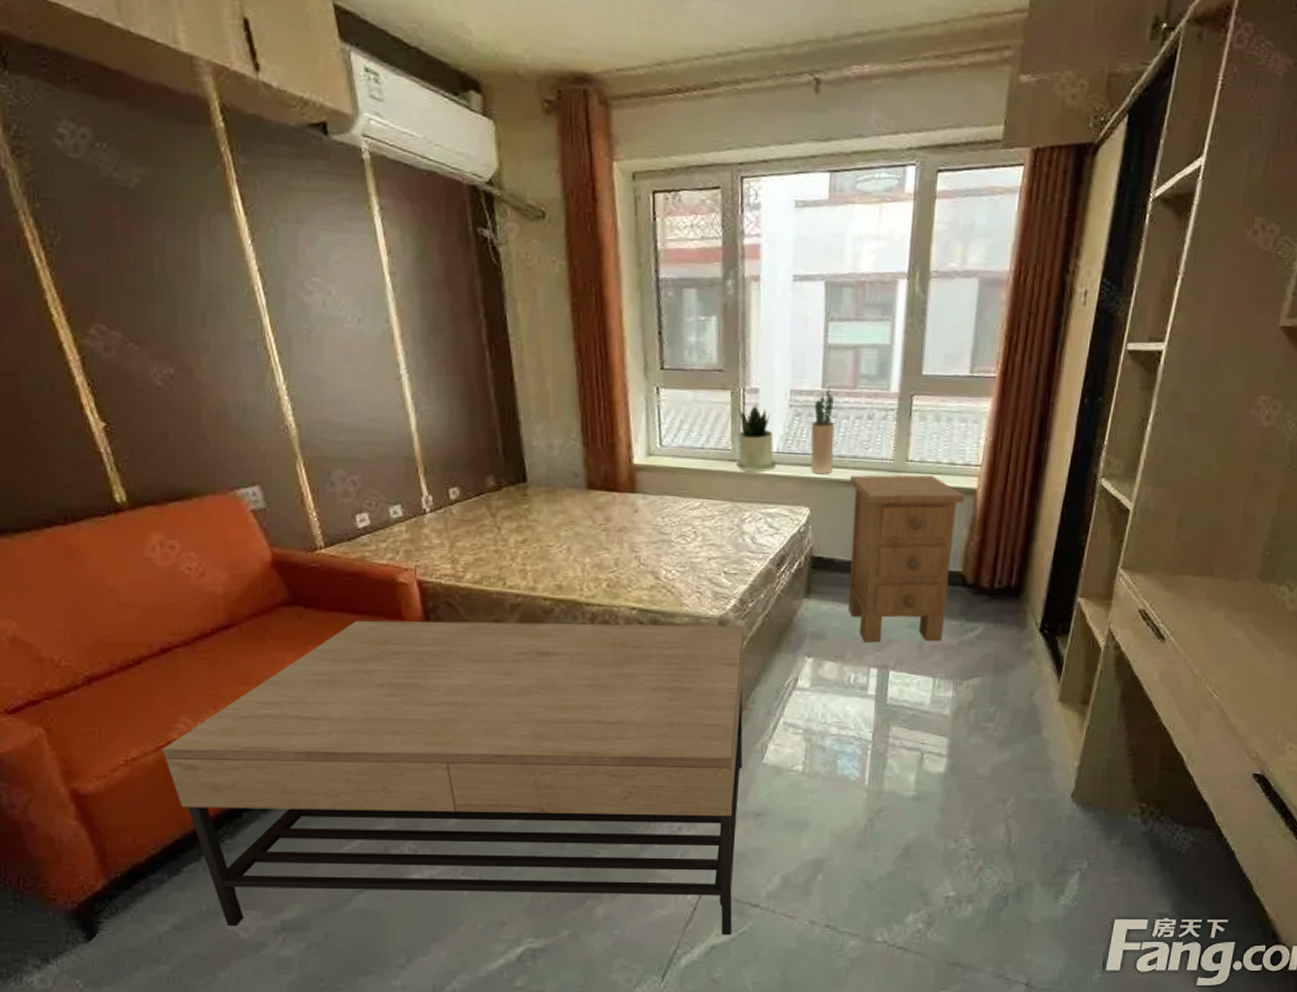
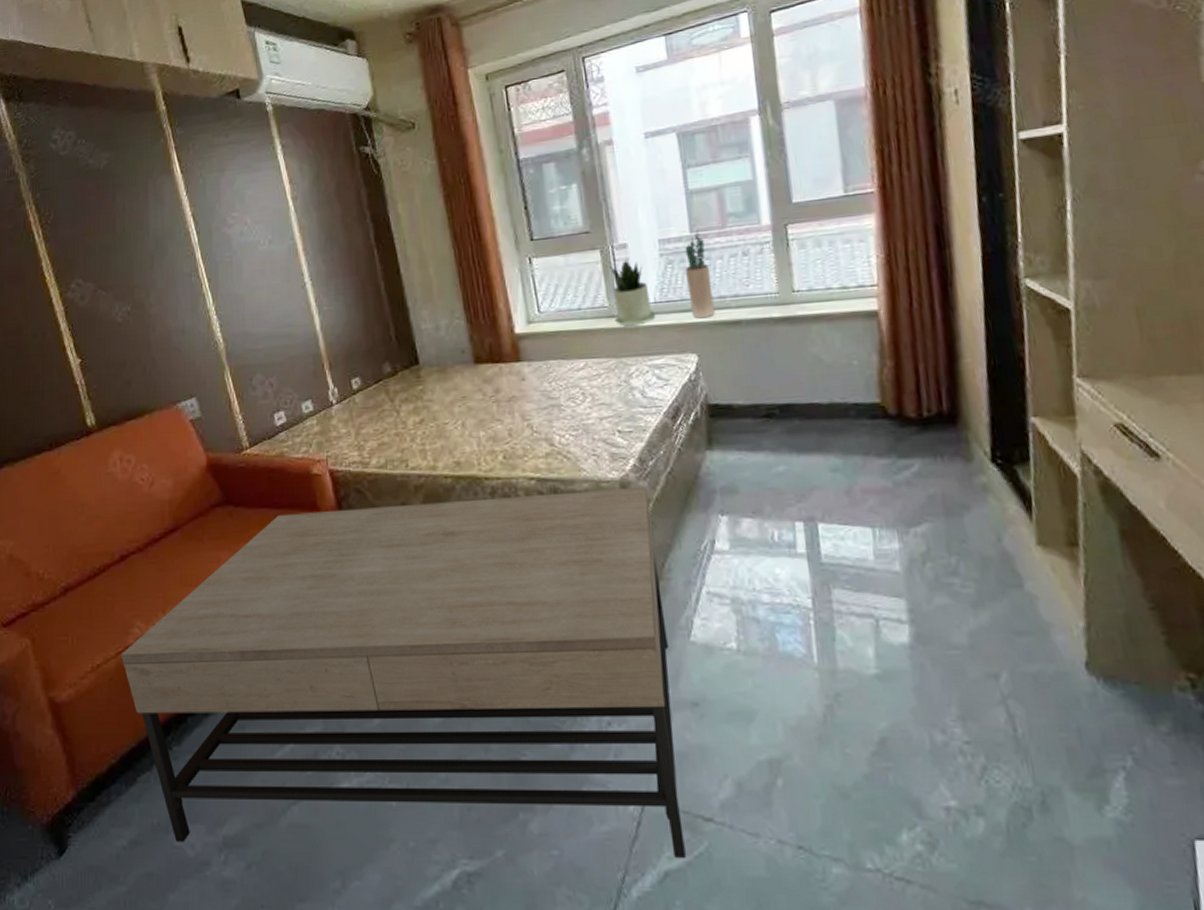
nightstand: present [847,475,965,643] -> none [734,303,873,493]

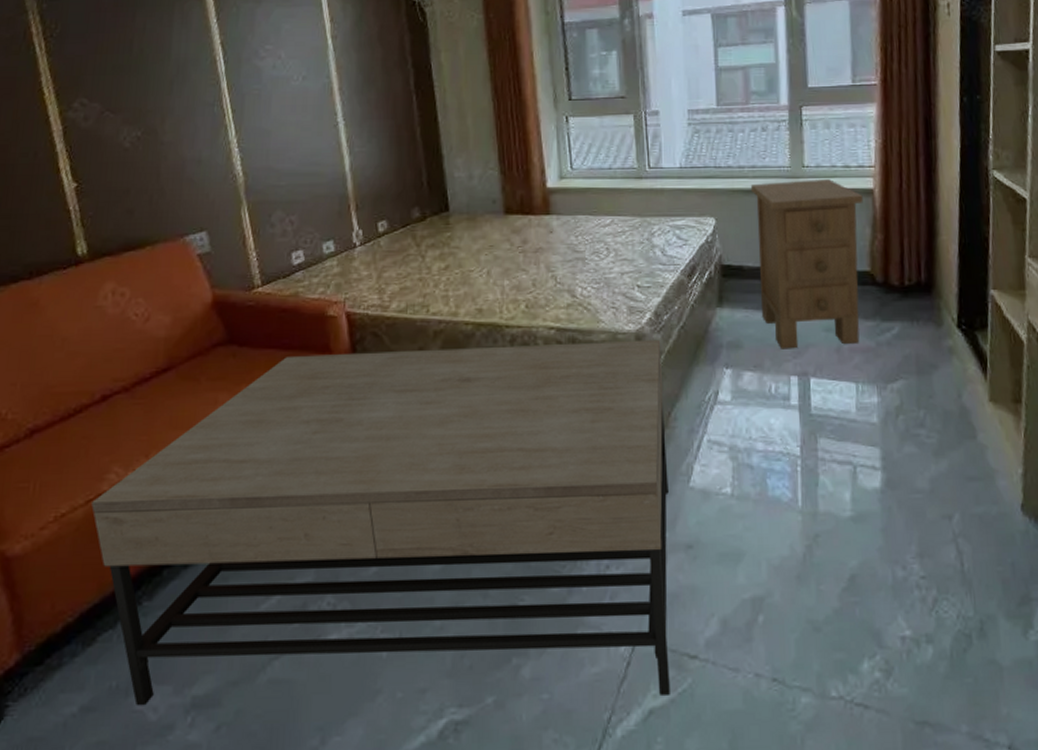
planter: present [610,259,656,326] -> none [642,126,681,188]
vase: present [685,229,715,319] -> none [710,104,734,185]
nightstand: none [734,303,873,493] -> present [750,179,863,349]

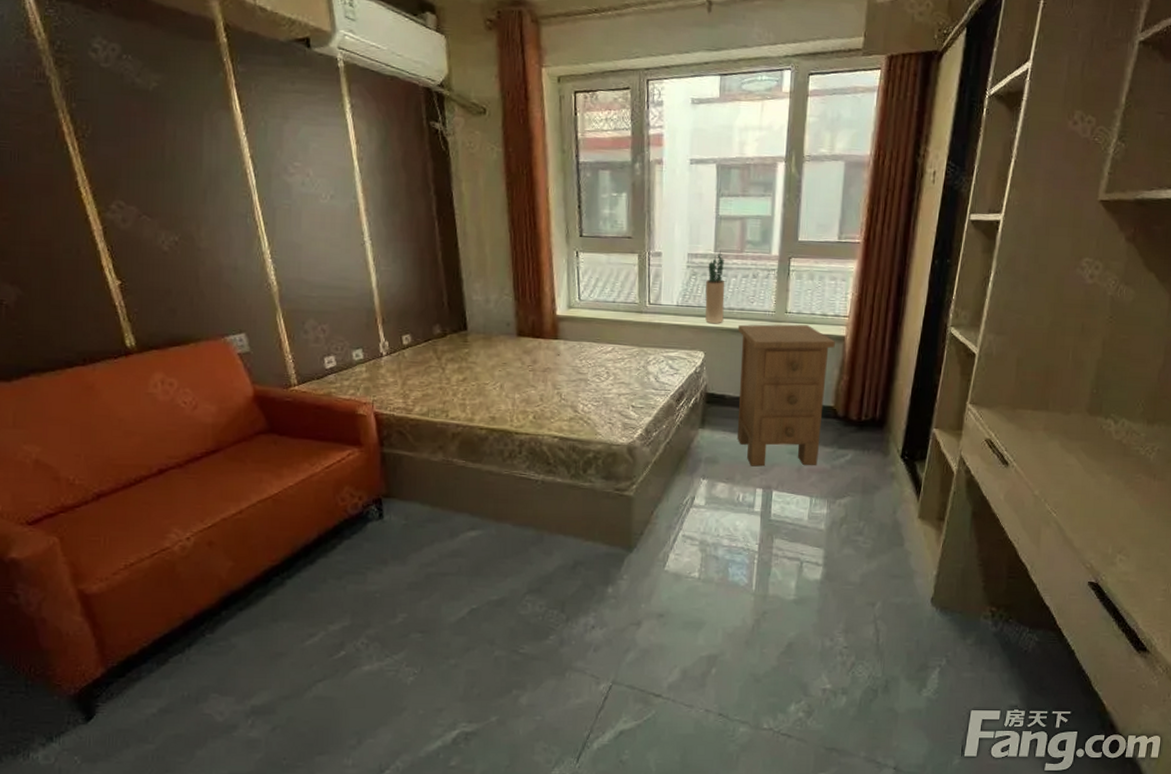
coffee table: present [91,339,670,706] -> none [156,446,649,721]
vase: none [710,104,734,185] -> present [705,250,725,324]

